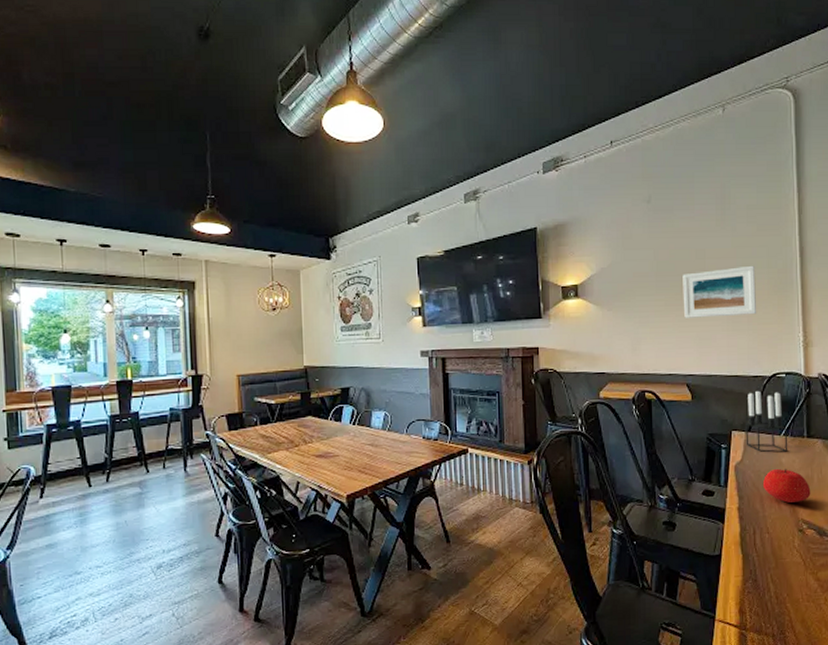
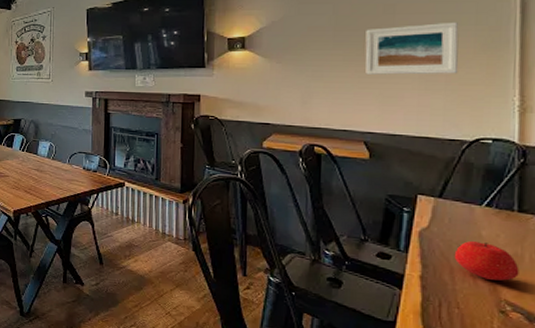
candle holder: present [745,390,788,453] -> none [434,155,491,225]

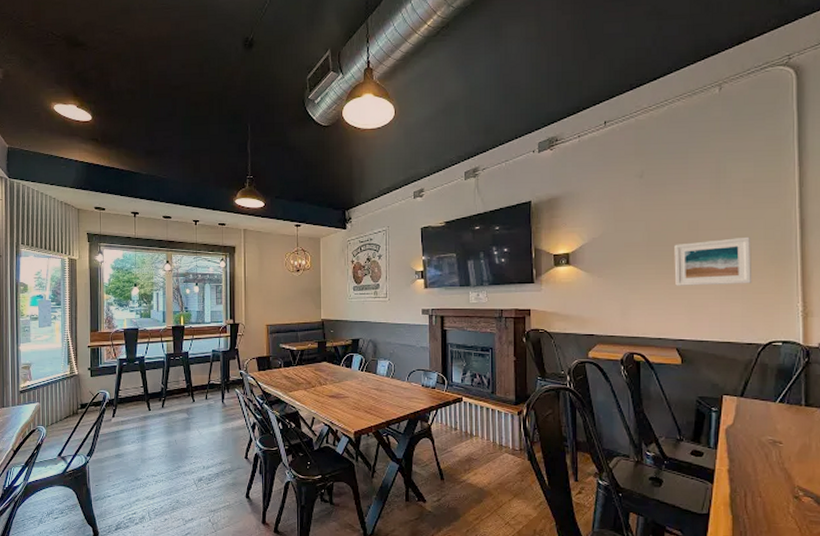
apple: present [454,240,520,281] -> none [755,434,808,469]

